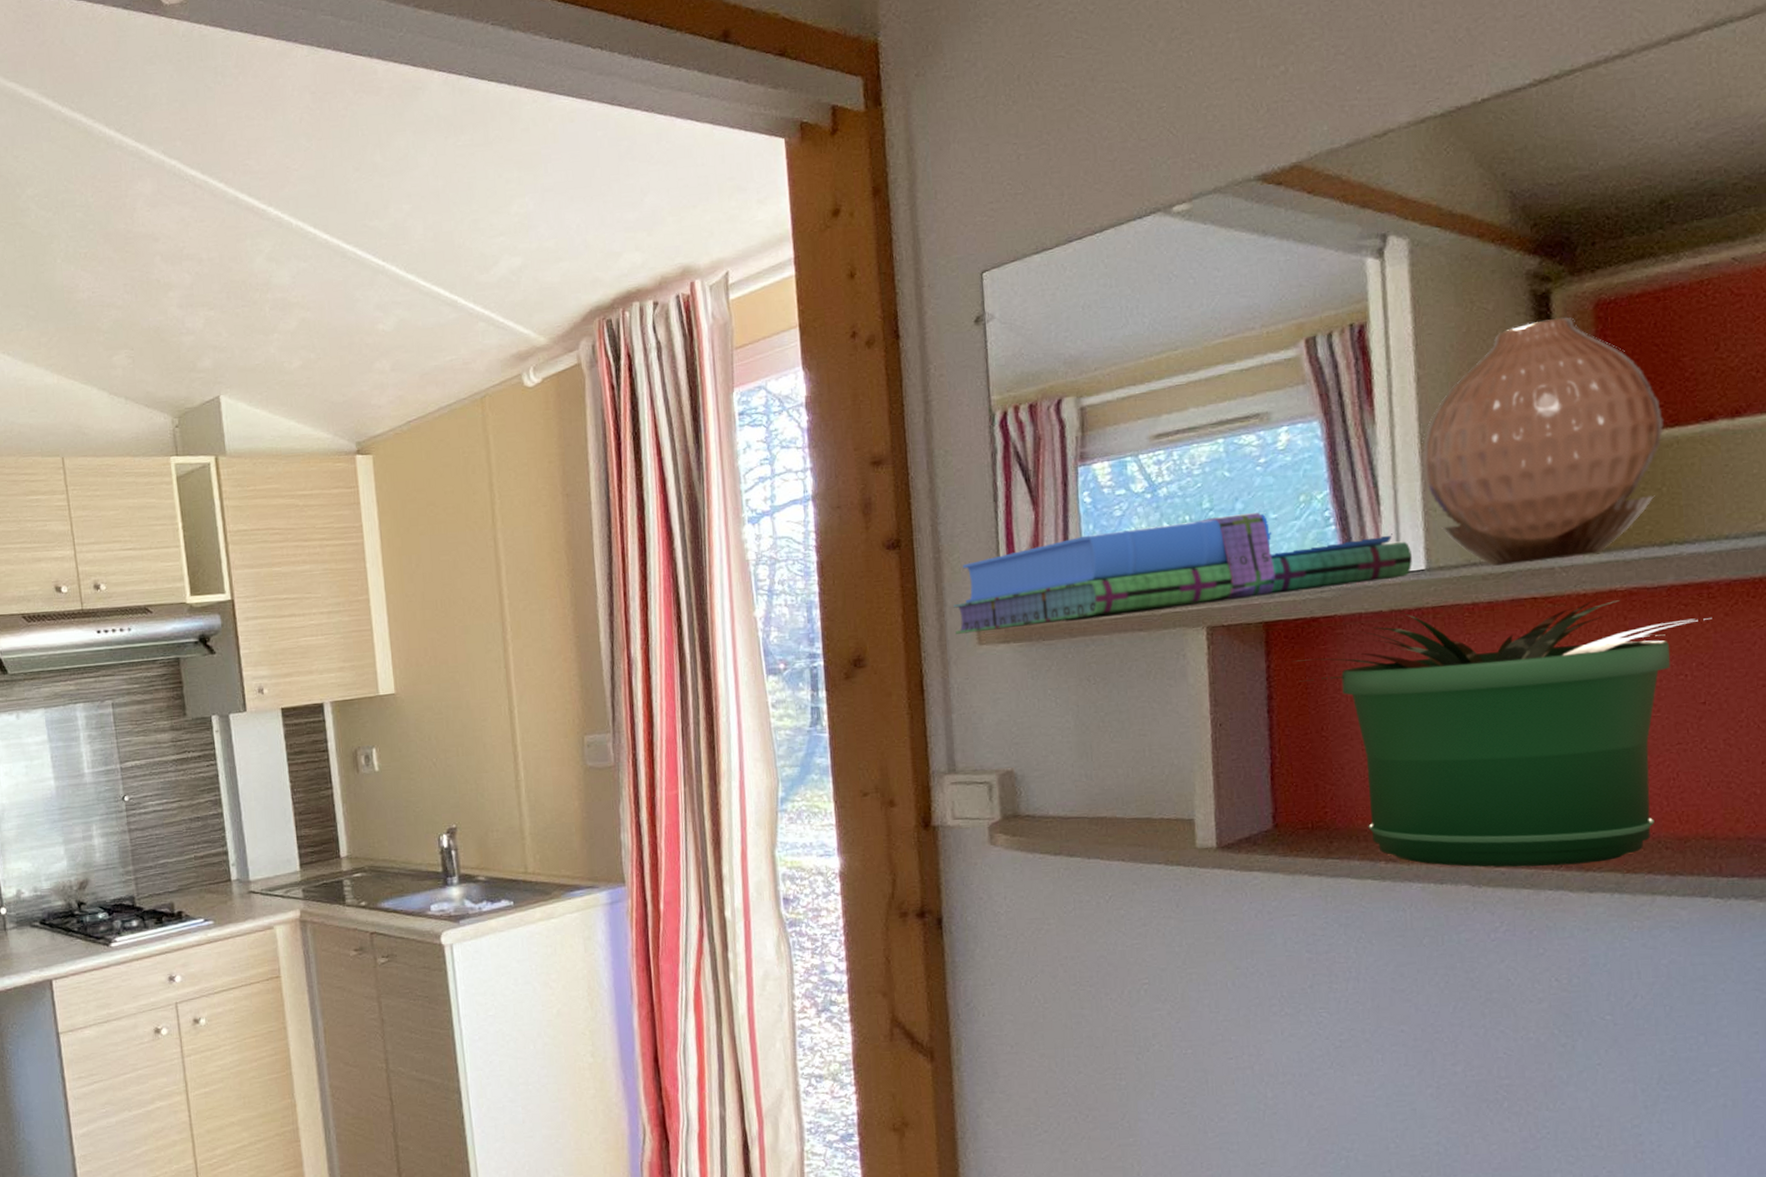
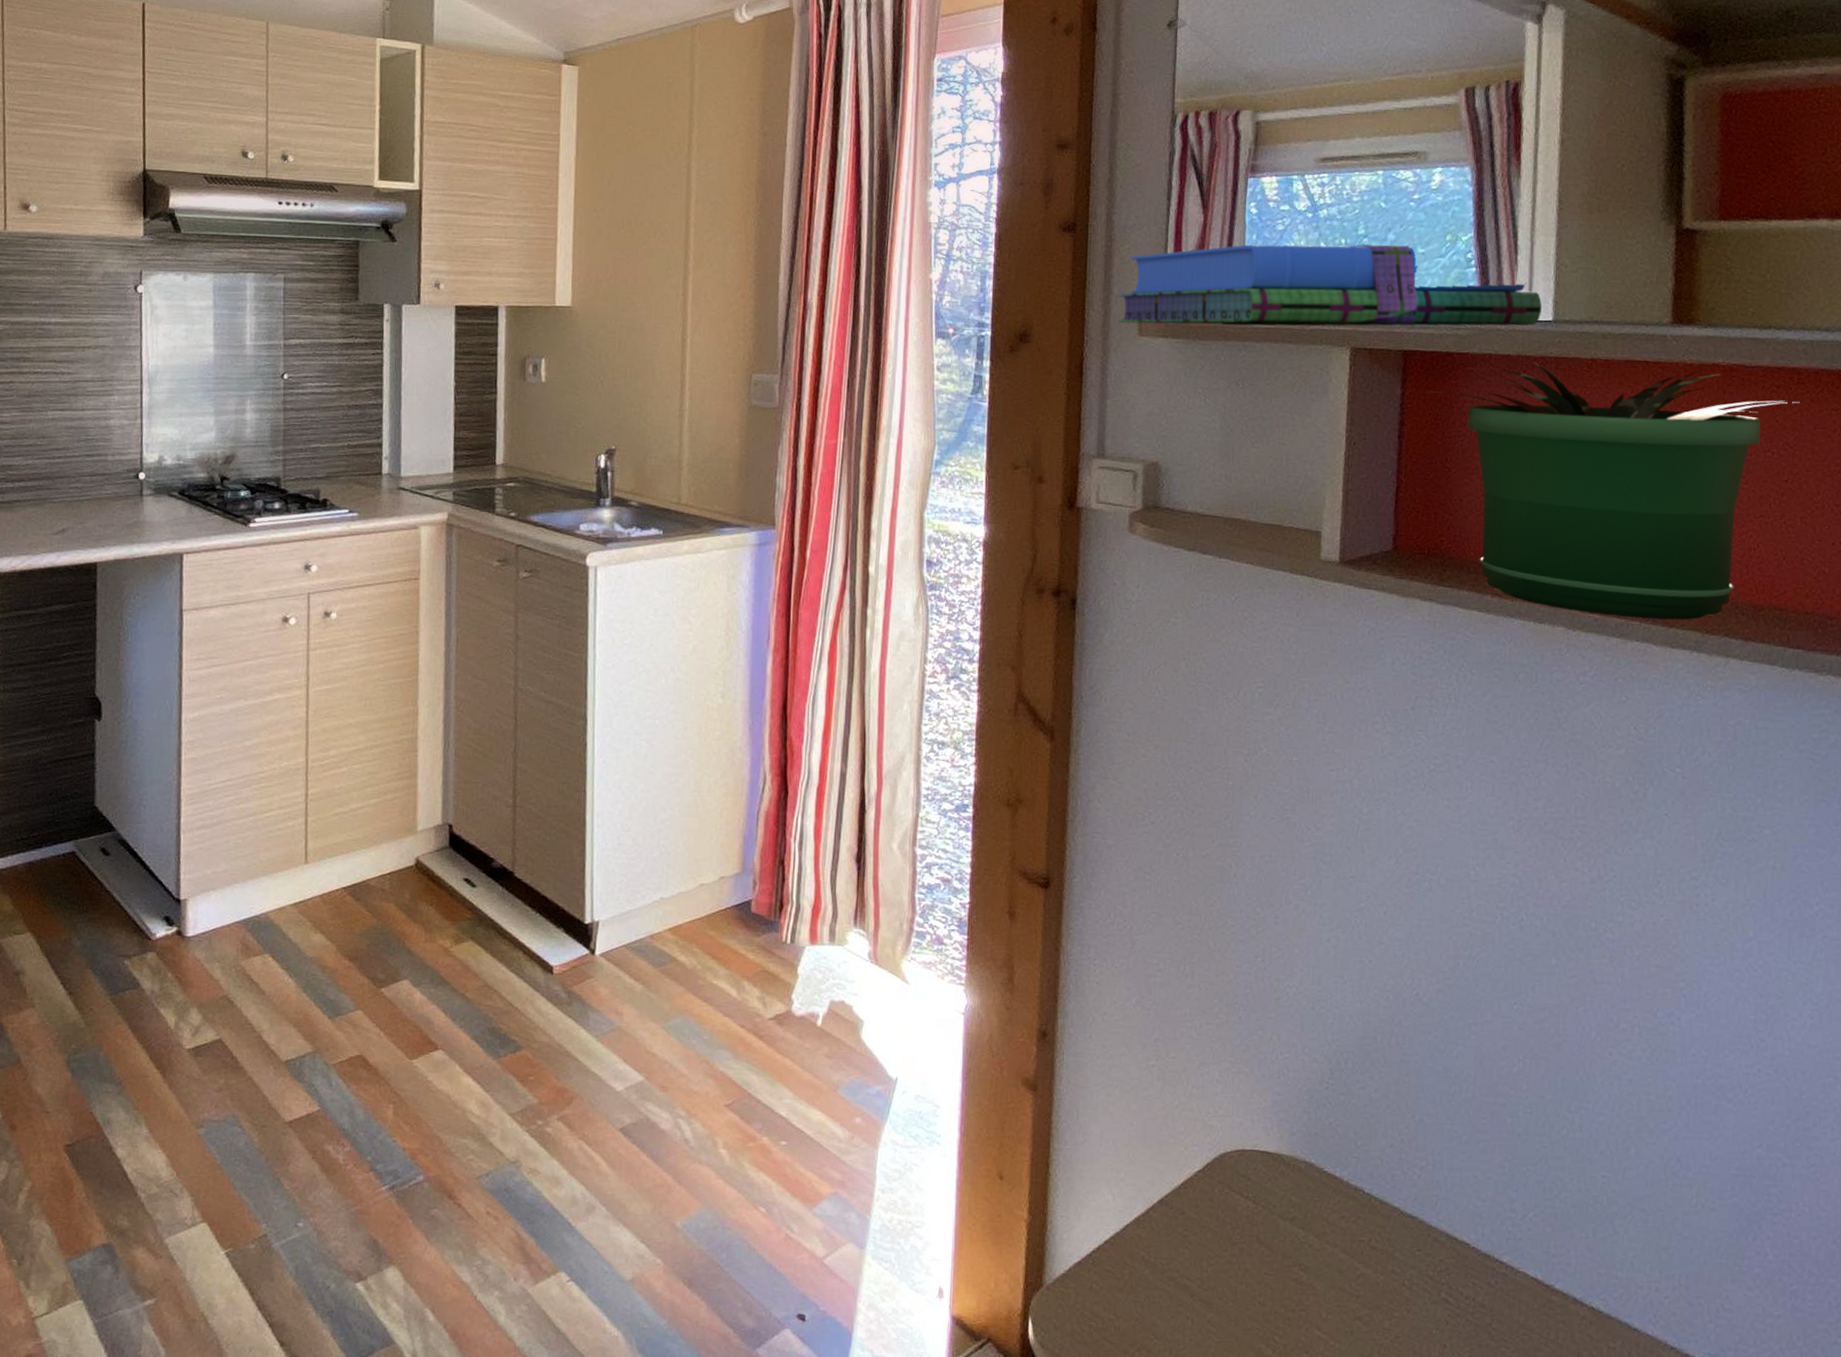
vase: present [1422,317,1664,566] -> none [1559,103,1774,329]

